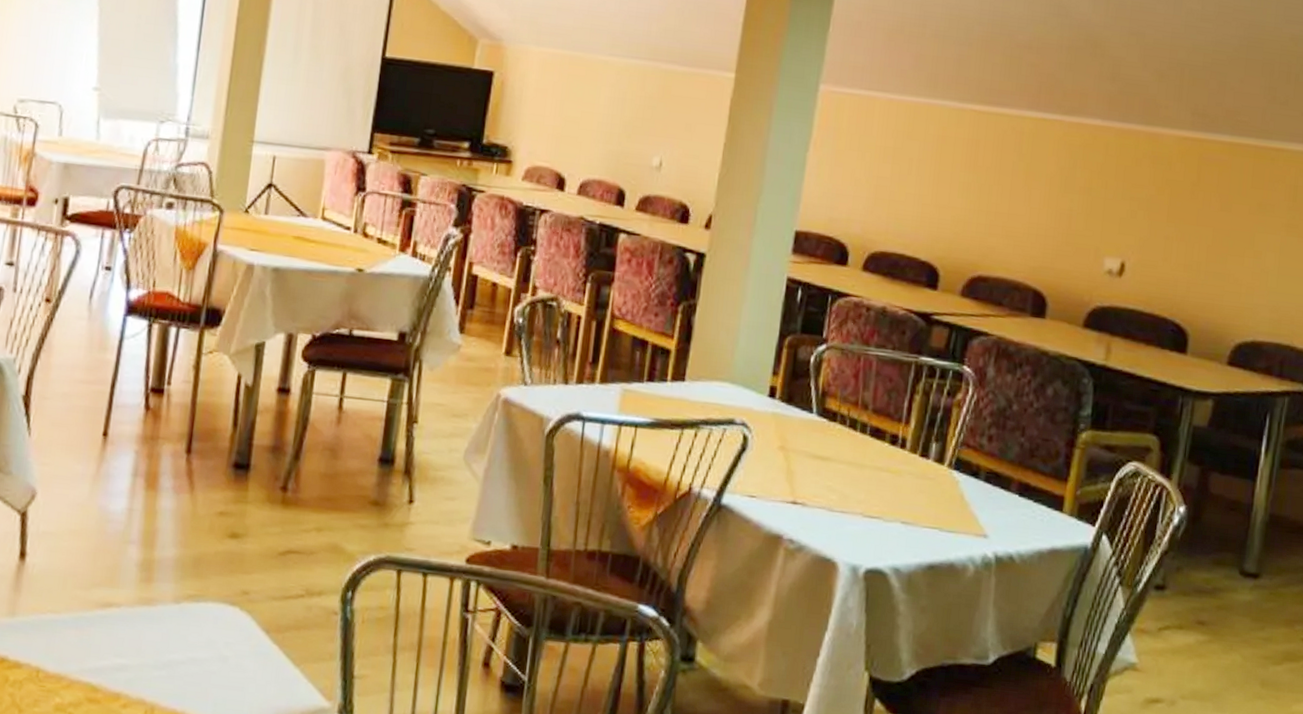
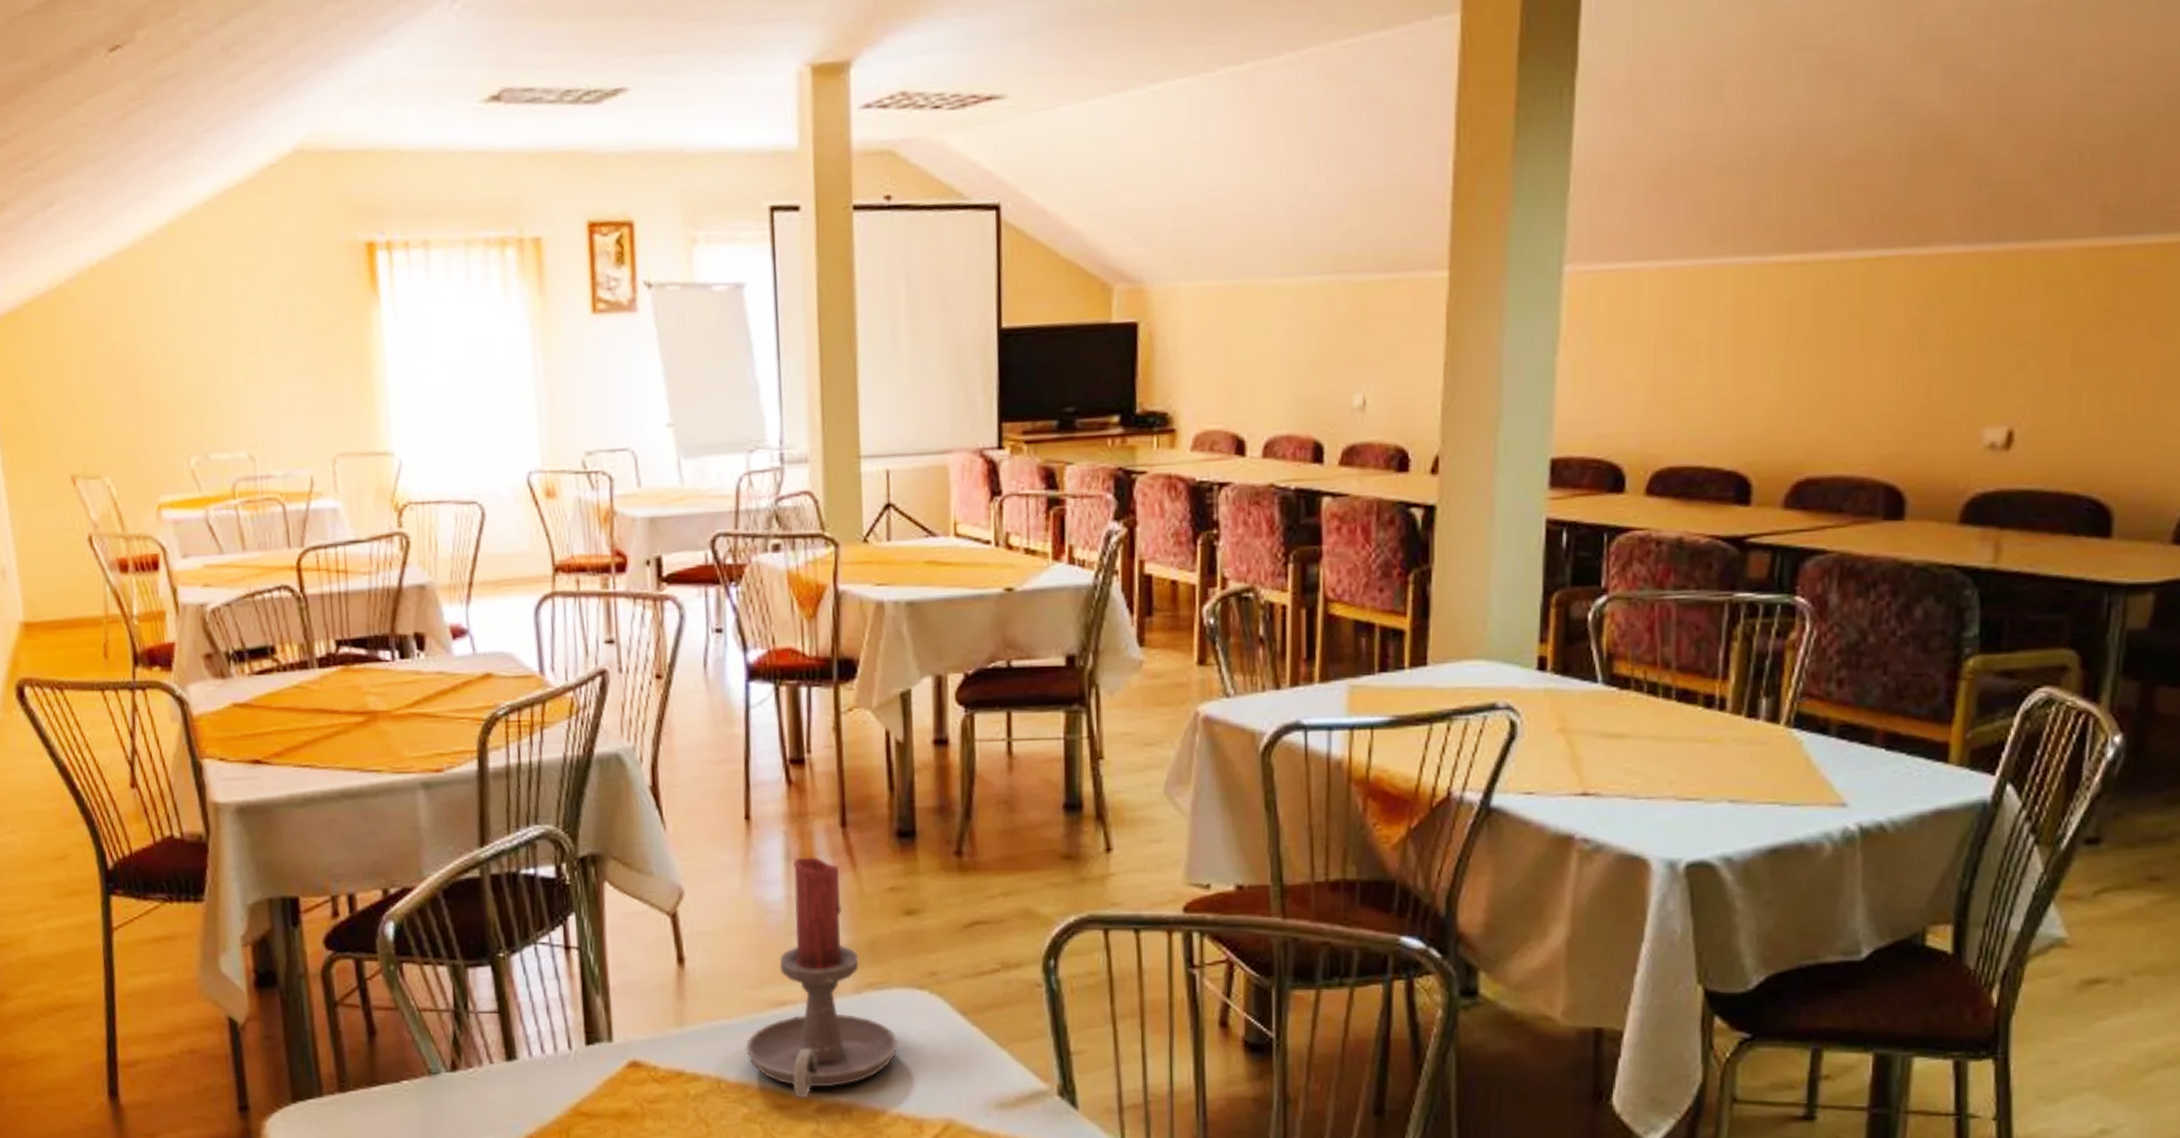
candle holder: none [68,475,206,694] -> present [746,857,898,1098]

